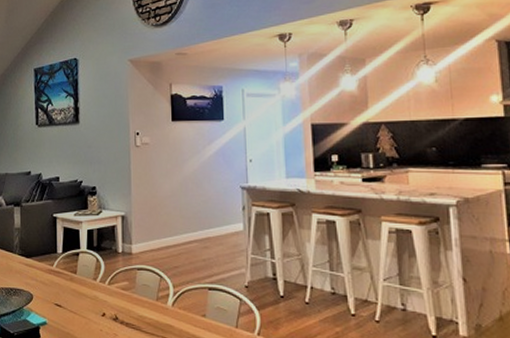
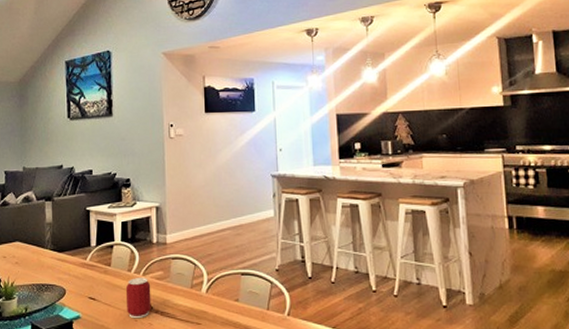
pop: none [91,287,117,328] -> present [125,277,151,319]

